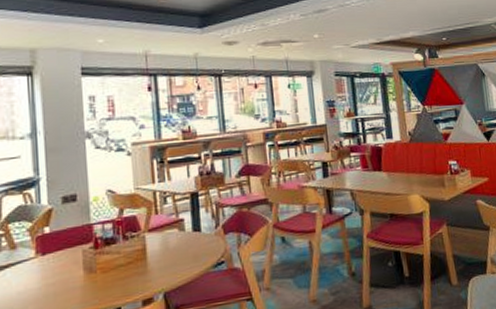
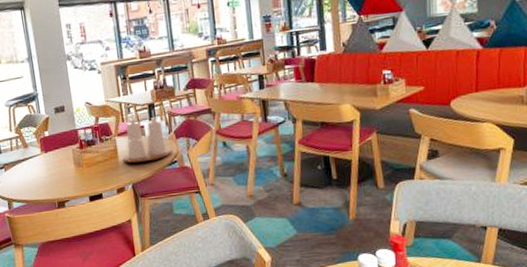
condiment set: none [153,198,219,266] -> present [123,109,172,163]

